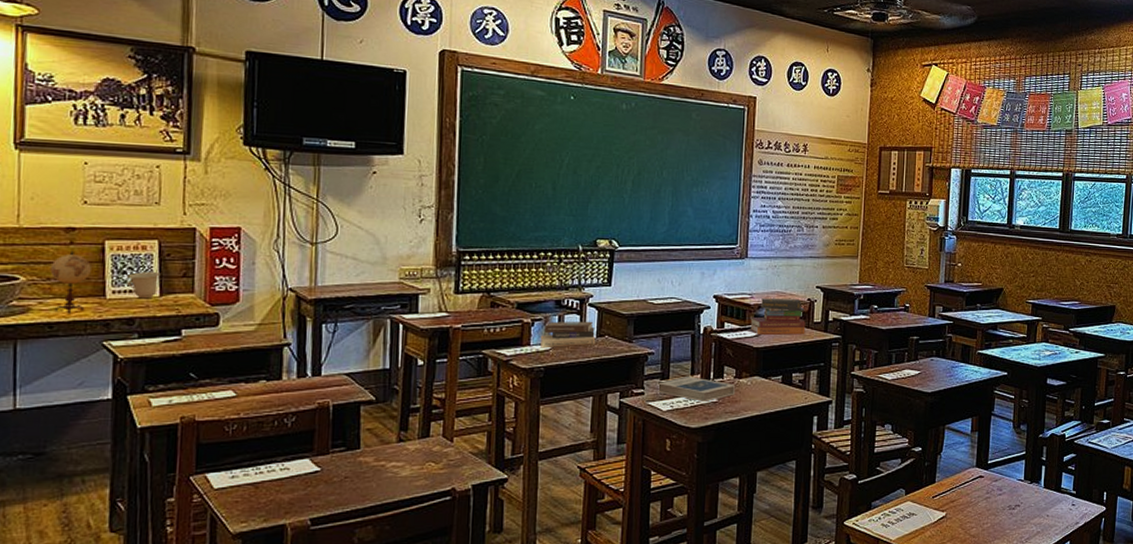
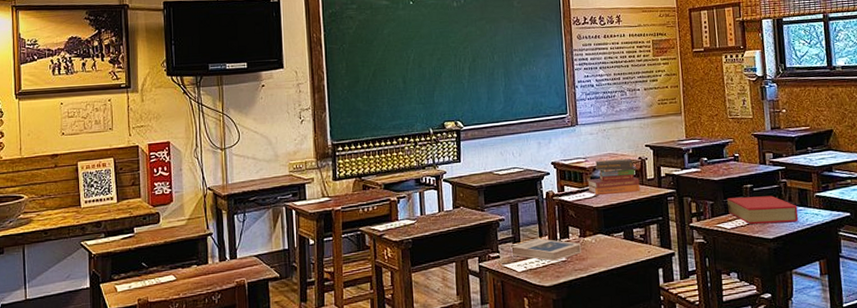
globe: present [50,250,91,314] -> none [43,172,70,222]
cup: present [127,271,161,299] -> none [94,182,117,206]
books: present [540,321,596,349] -> none [405,194,453,223]
book: none [892,348,959,378] -> present [727,196,799,224]

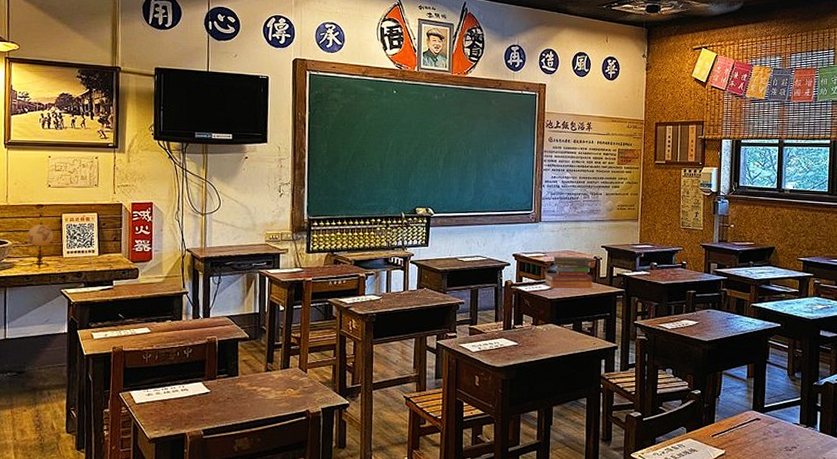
globe: none [43,172,70,222] -> present [27,221,54,269]
hardback book: present [510,238,582,262] -> none [467,323,533,346]
book: present [727,196,799,224] -> none [671,300,734,328]

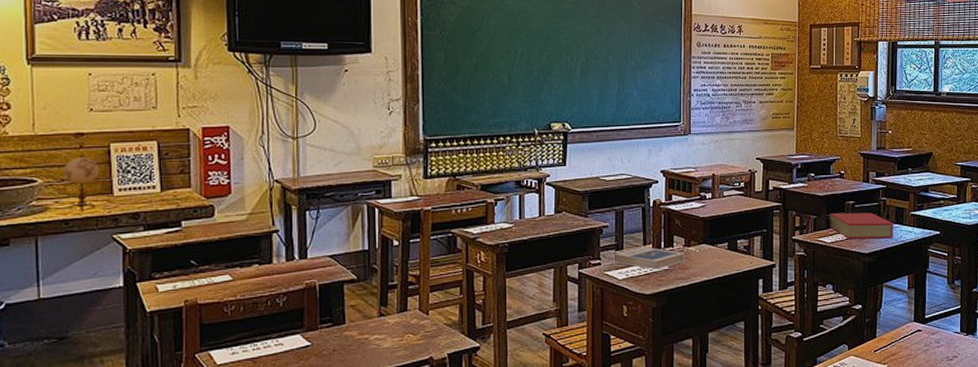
hardback book: none [467,323,533,346] -> present [612,247,685,271]
books: present [544,257,593,289] -> none [696,171,748,206]
book: none [671,300,734,328] -> present [830,212,894,239]

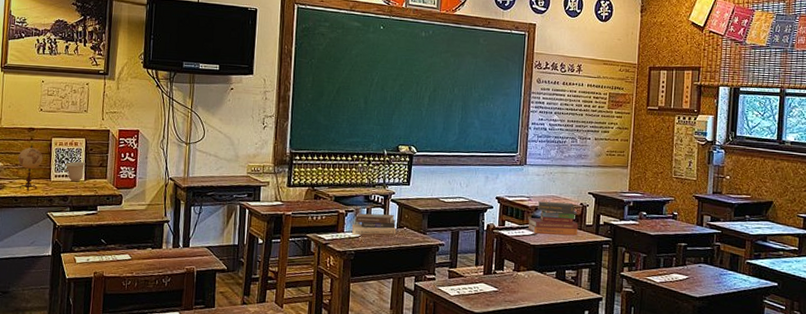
cup: none [131,169,161,195] -> present [64,161,86,182]
books: none [503,199,554,226] -> present [351,213,397,236]
hardback book: present [612,247,685,271] -> none [446,266,515,291]
books: none [696,171,748,206] -> present [528,201,578,236]
book: present [830,212,894,239] -> none [660,252,727,285]

